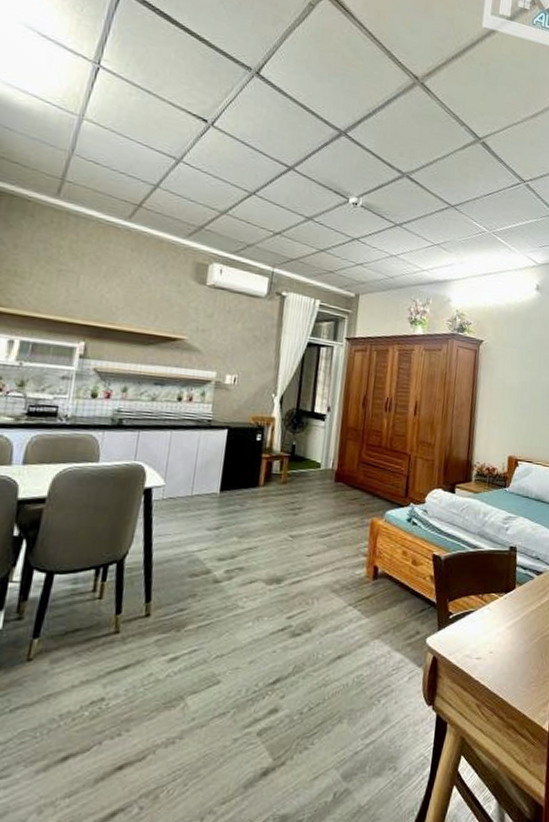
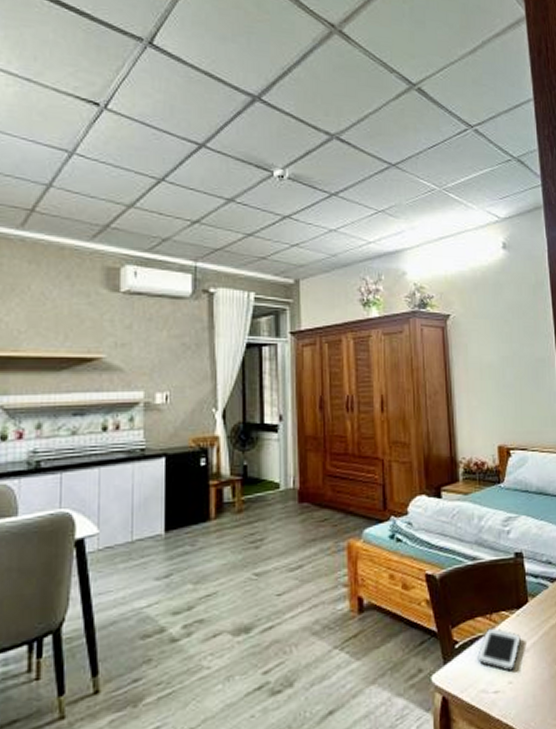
cell phone: none [466,605,505,643] -> present [477,627,521,672]

